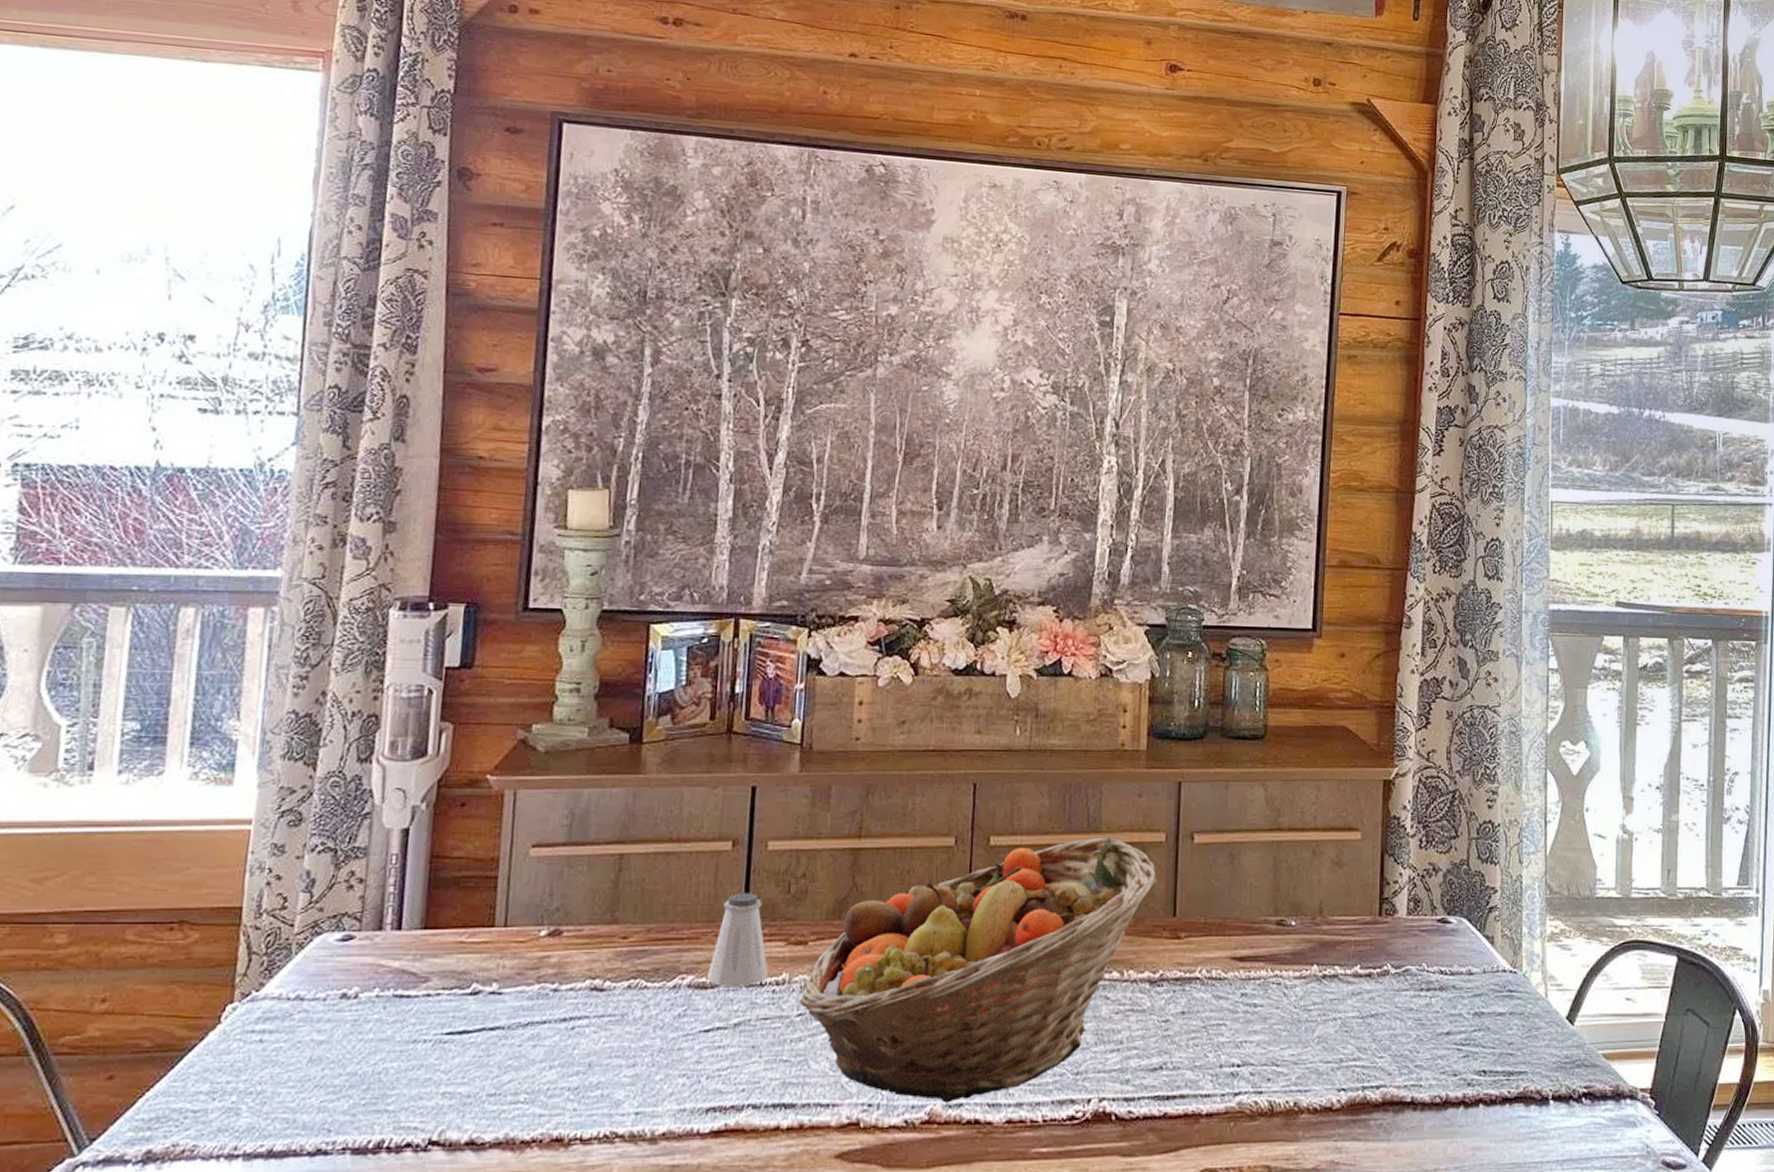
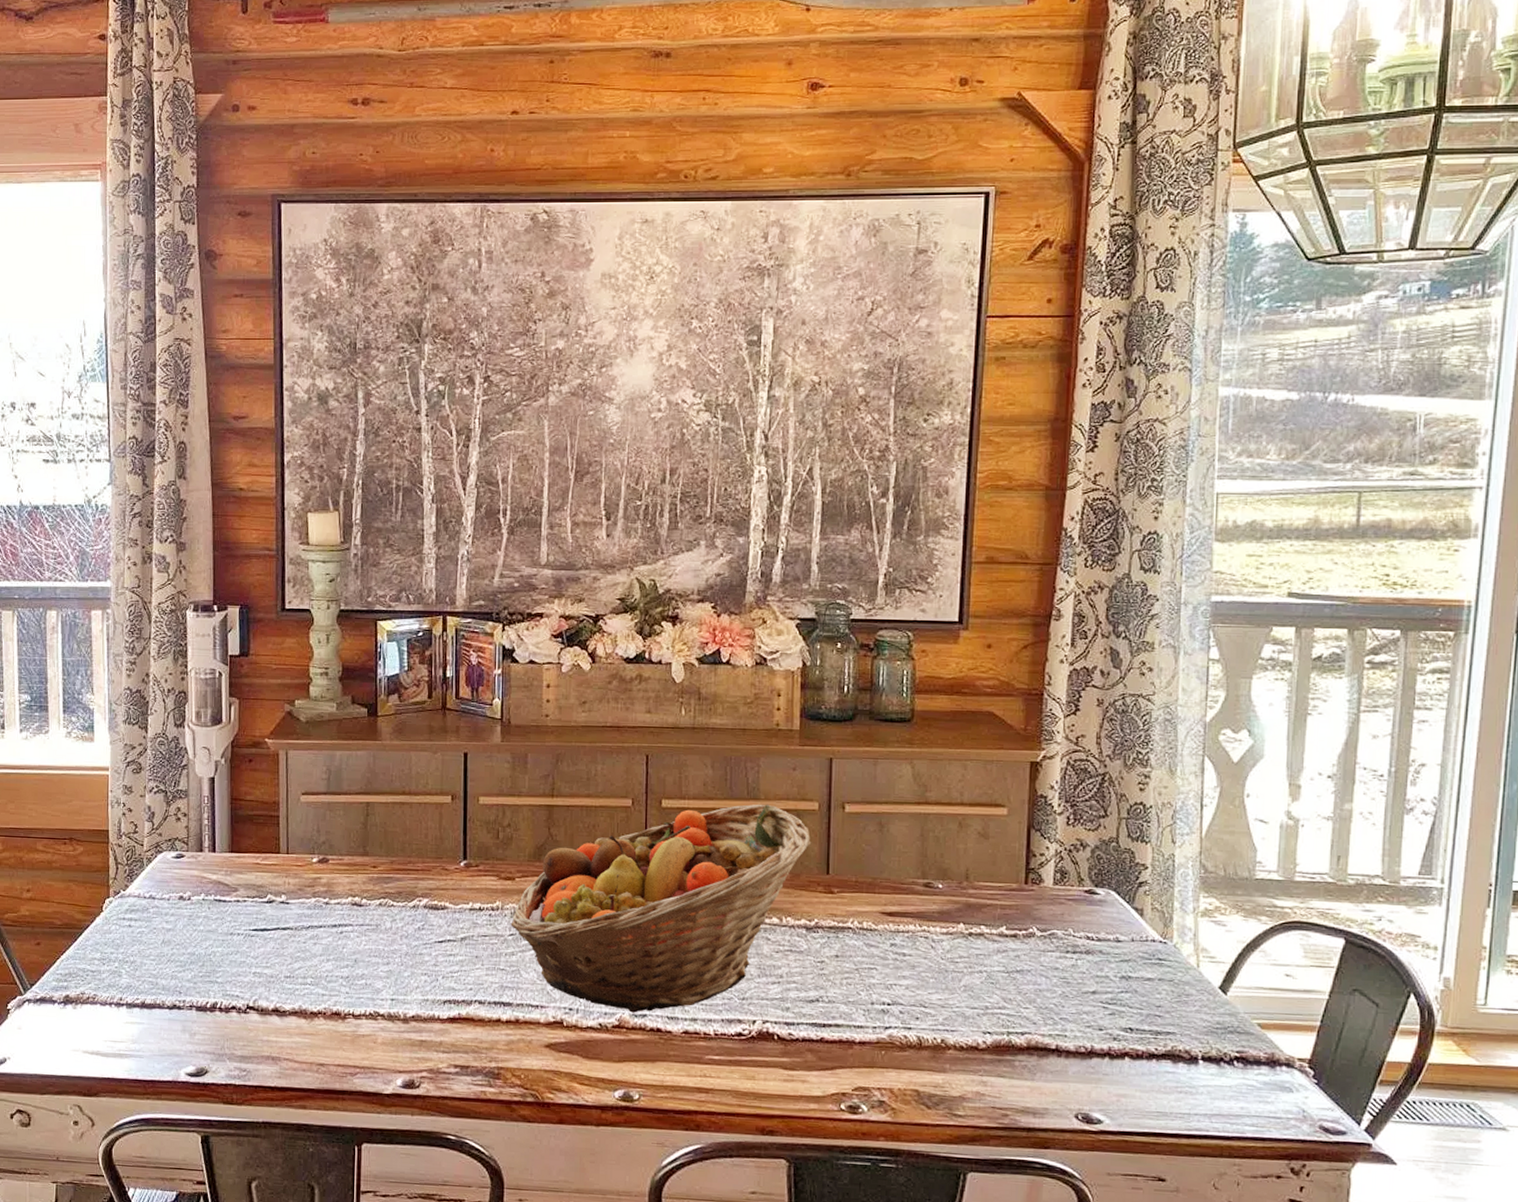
saltshaker: present [708,893,768,988] -> none [439,837,485,910]

